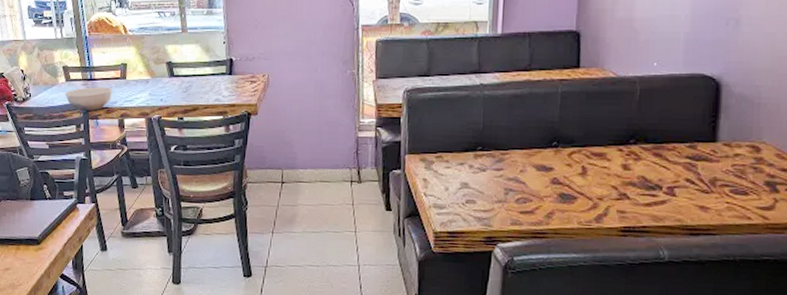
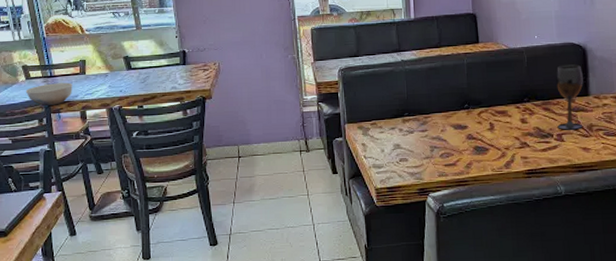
wine glass: none [669,101,712,183] -> present [555,64,583,130]

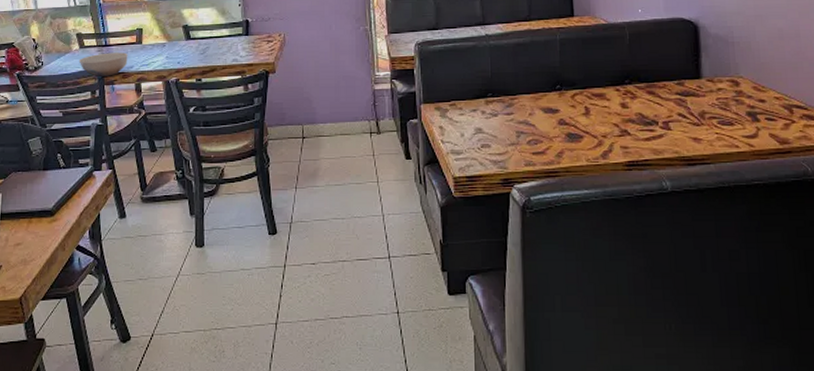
wine glass: present [555,64,583,130] -> none [661,42,695,117]

